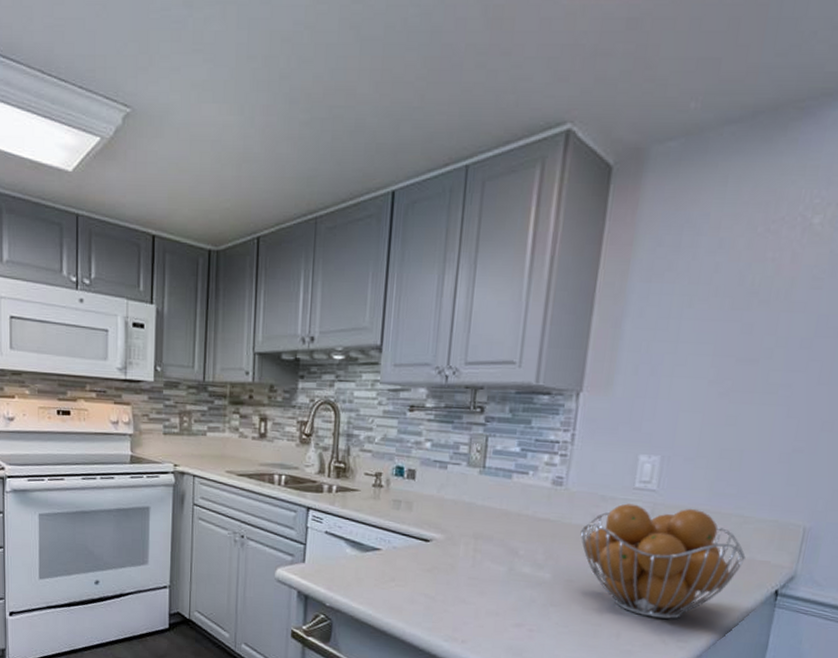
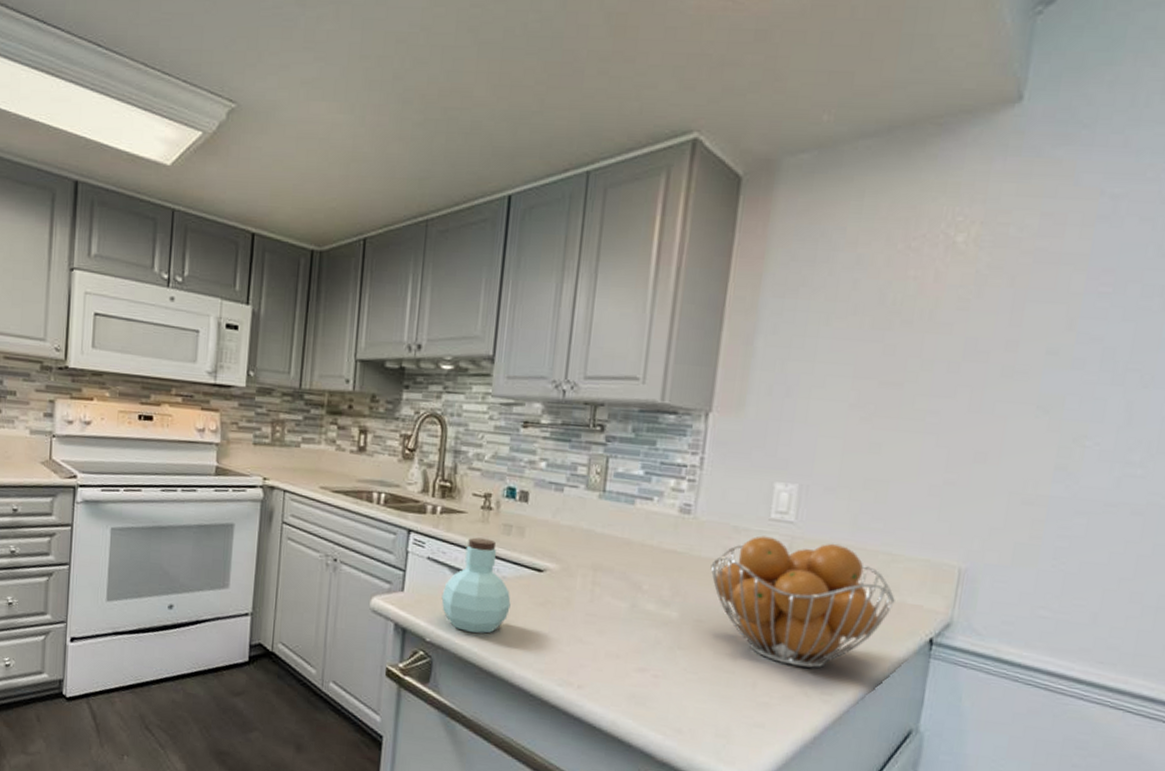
jar: none [339,512,401,598] -> present [441,537,511,634]

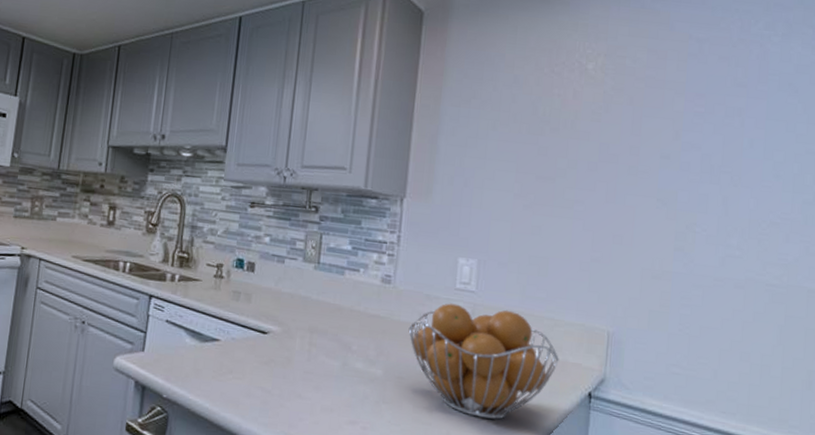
jar: present [441,537,511,634] -> none [177,302,239,390]

